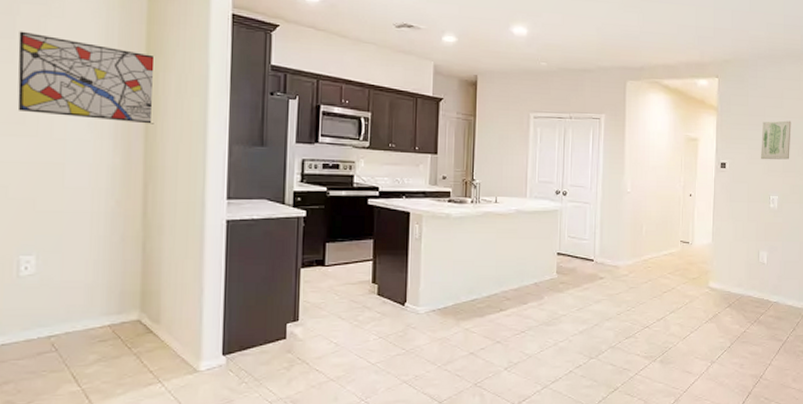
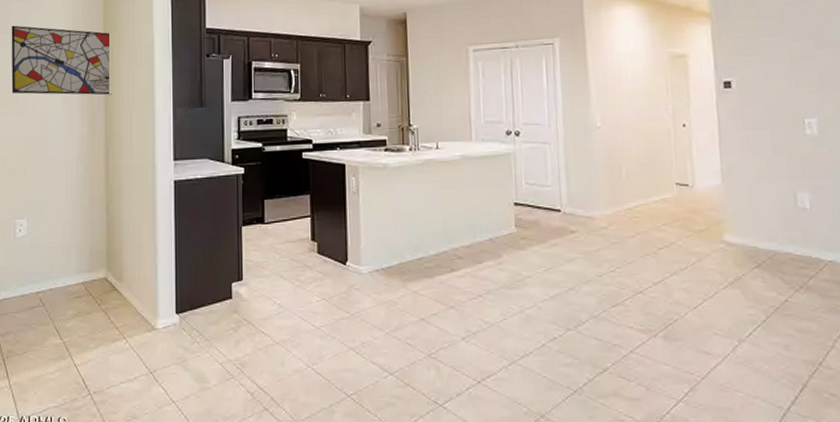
wall art: present [761,120,791,160] -> none [780,18,829,73]

